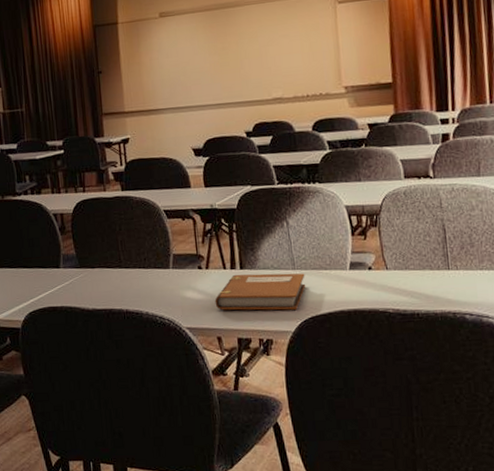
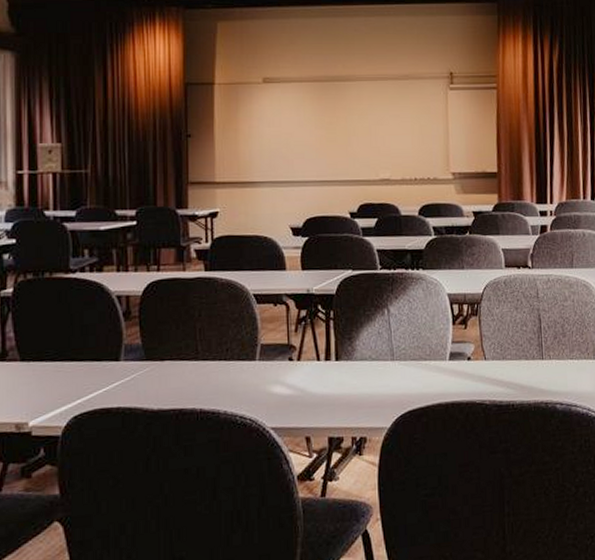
notebook: present [214,273,306,310] -> none [305,364,405,407]

